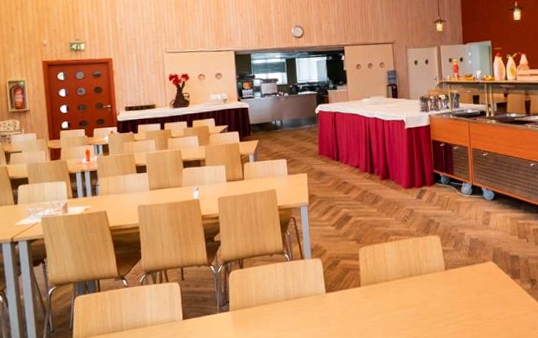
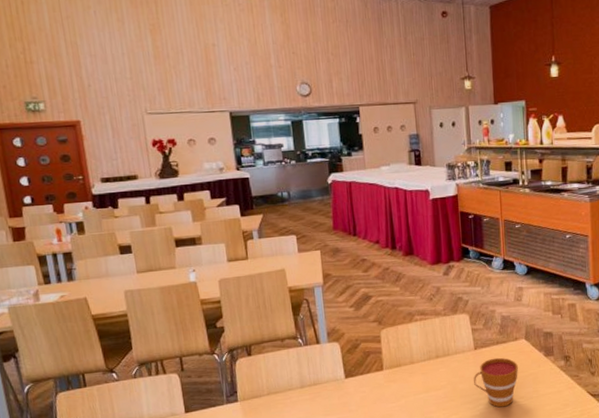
cup: none [444,278,487,328] -> present [474,357,518,408]

